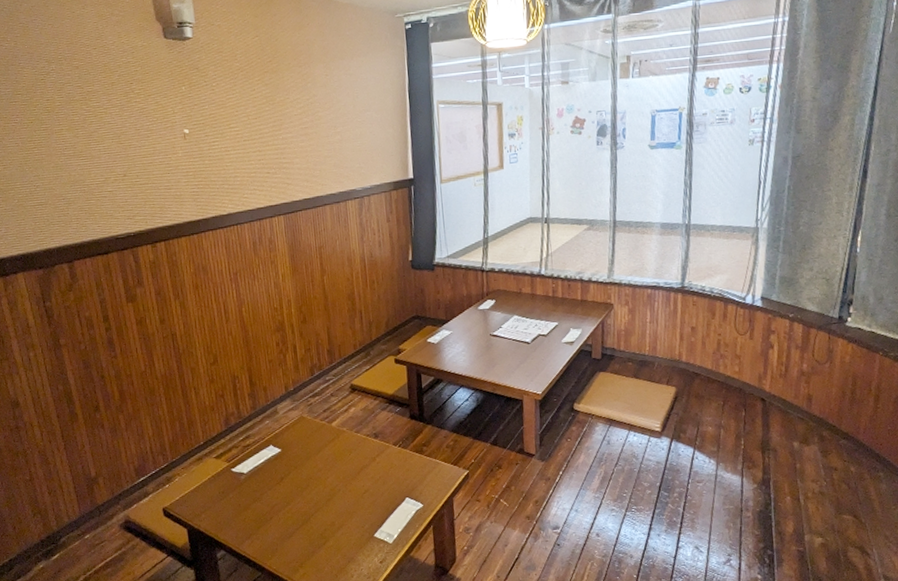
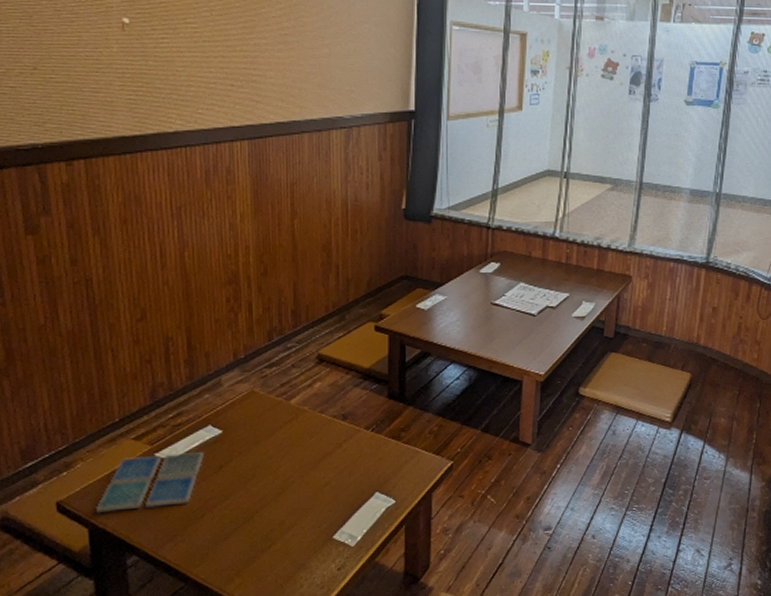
drink coaster: none [192,467,269,517] -> present [96,452,204,514]

